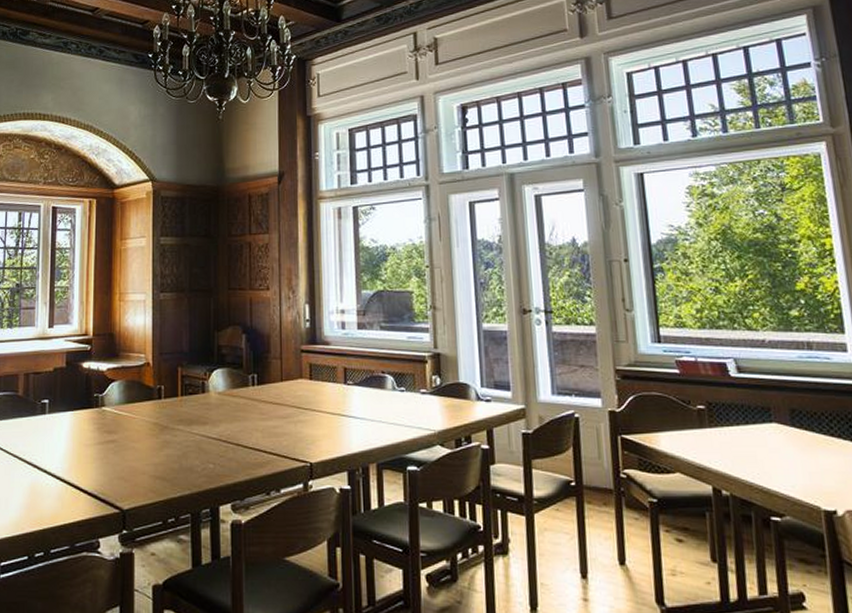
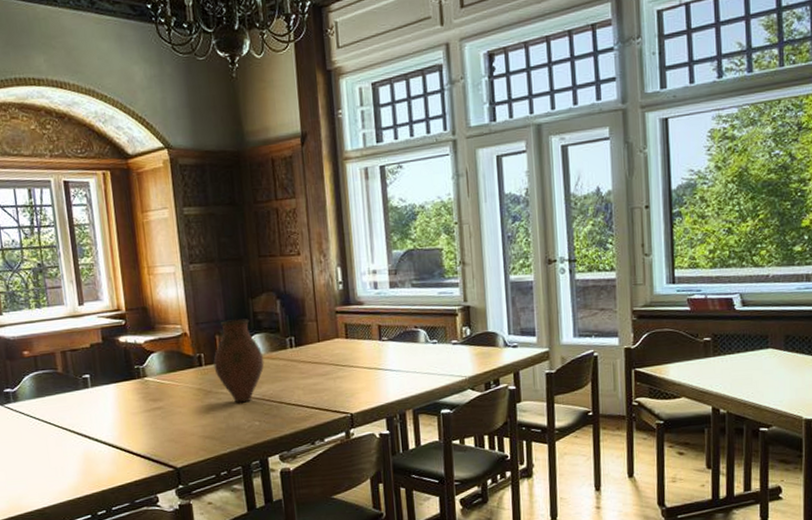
vase: none [173,352,224,442] -> present [213,318,264,403]

